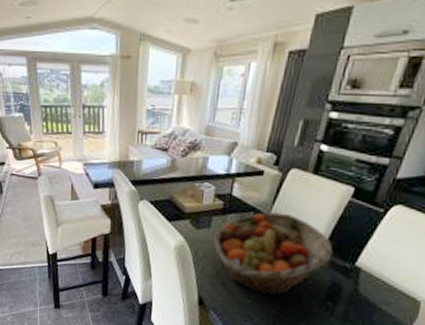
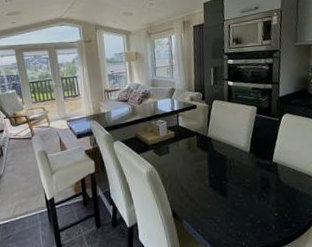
fruit basket: present [213,212,334,296] -> none [172,132,256,198]

